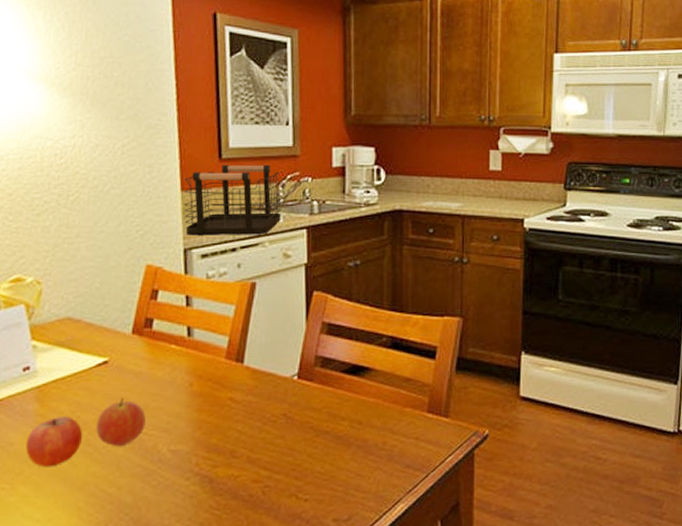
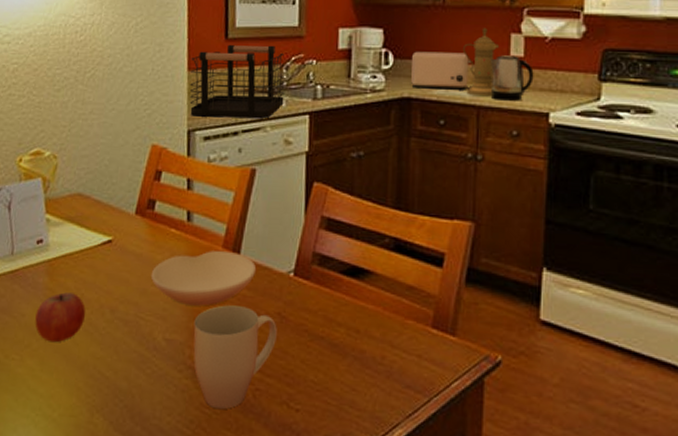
fruit: present [96,397,146,447] -> none [97,279,144,330]
bowl: none [151,362,261,416] -> present [150,251,257,306]
mug: none [199,412,283,510] -> present [193,305,277,410]
toaster: none [402,167,456,201] -> present [411,51,472,90]
coffee pot: none [448,145,479,207] -> present [463,28,499,97]
kettle: none [473,168,510,211] -> present [490,54,534,102]

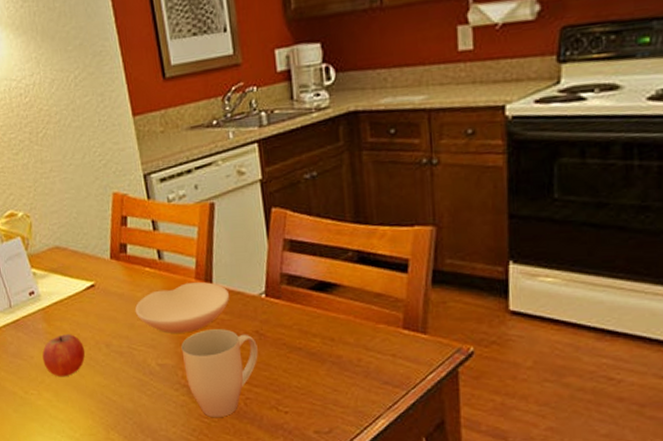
dish rack: present [189,44,285,119] -> none [133,78,231,161]
toaster: present [411,51,472,90] -> none [354,55,418,101]
coffee pot: present [463,28,499,97] -> none [407,24,445,100]
kettle: present [490,54,534,102] -> none [438,49,486,101]

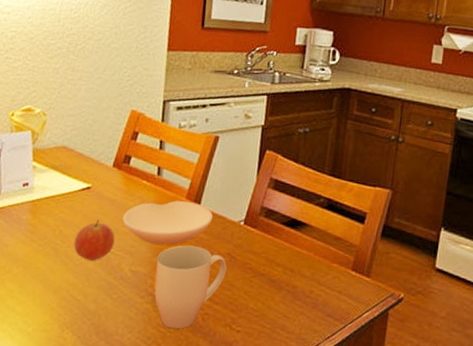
fruit: present [42,334,86,377] -> none [16,228,63,270]
fruit: none [93,317,134,361] -> present [73,220,115,262]

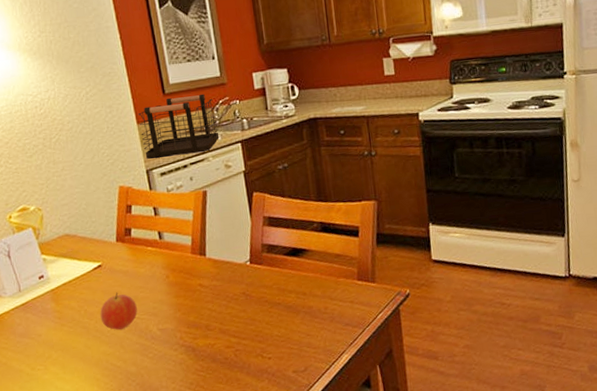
bowl: present [122,200,214,246] -> none [138,255,221,302]
mug: present [154,245,227,330] -> none [179,293,245,371]
dish rack: none [166,32,251,96] -> present [138,94,219,159]

